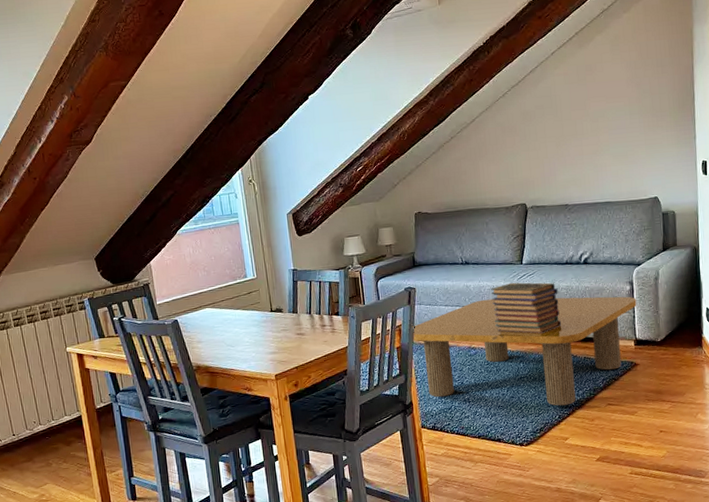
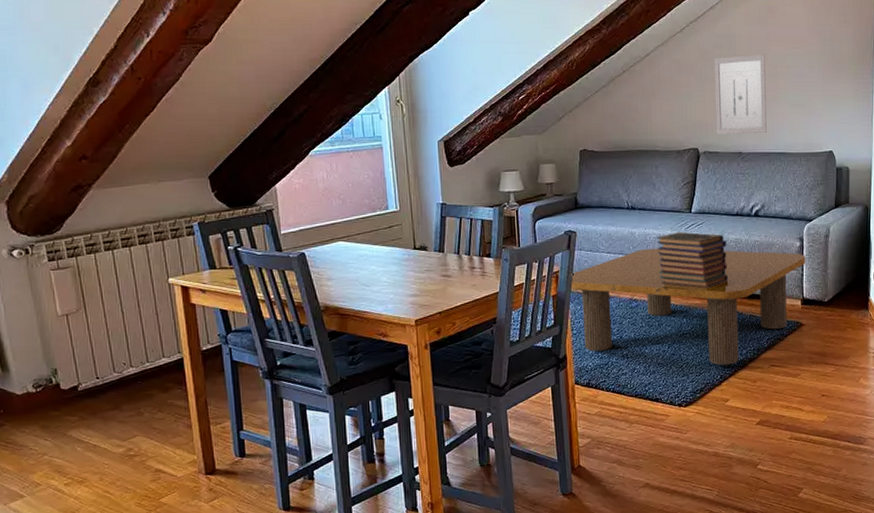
wall art: none [537,110,591,190] -> present [715,54,767,135]

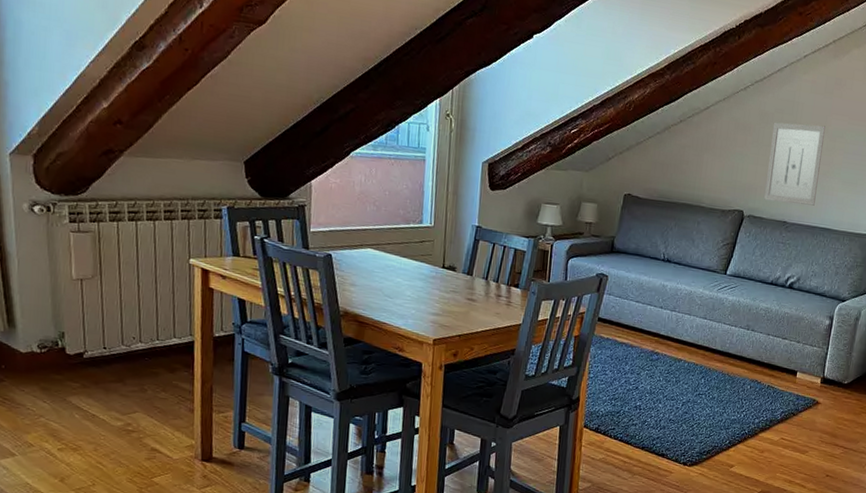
coffee table: present [570,248,806,366] -> none [595,303,833,432]
book stack: present [656,231,729,289] -> none [684,291,757,353]

